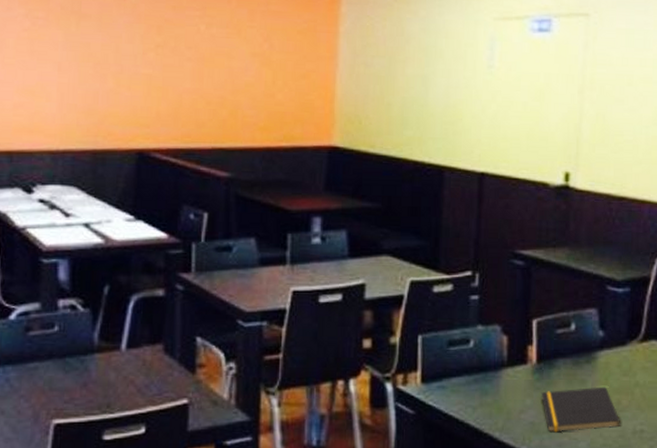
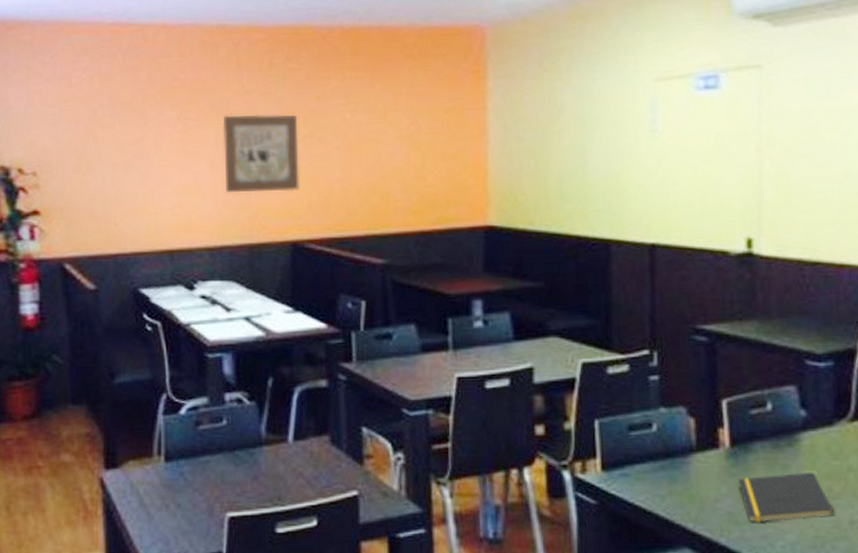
wall art: none [72,17,151,100] -> present [222,114,299,193]

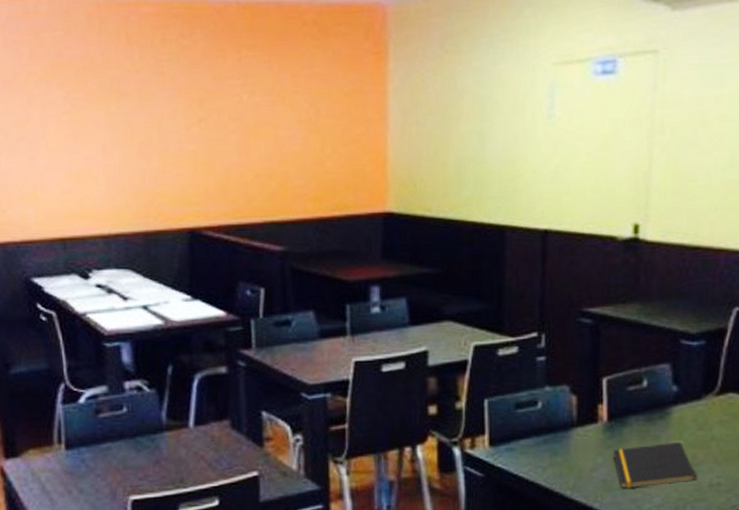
wall art: present [222,114,299,193] -> none [113,95,196,179]

